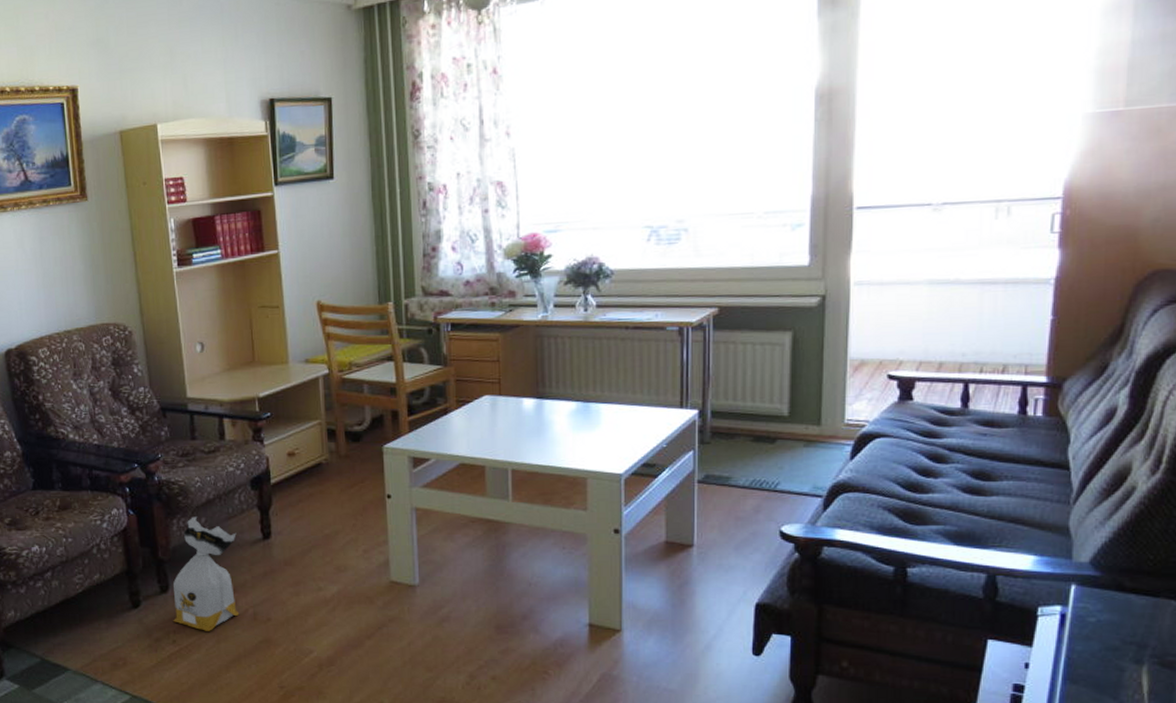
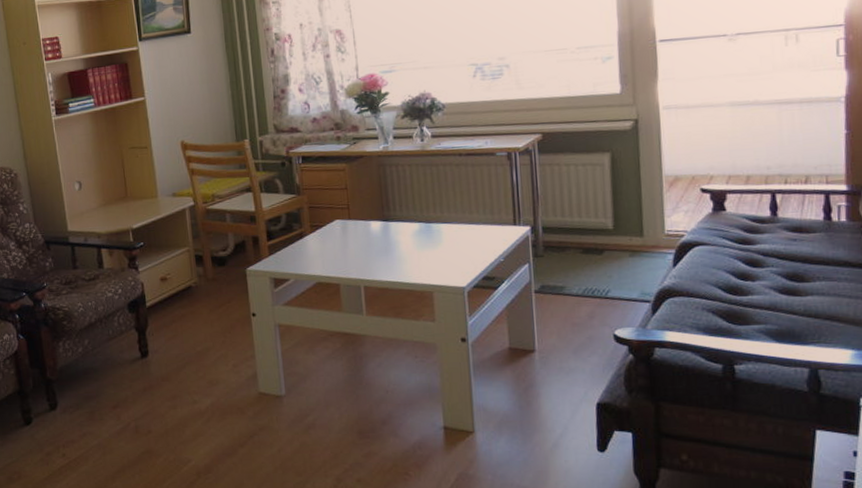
bag: present [173,516,240,631] -> none [61,339,123,445]

